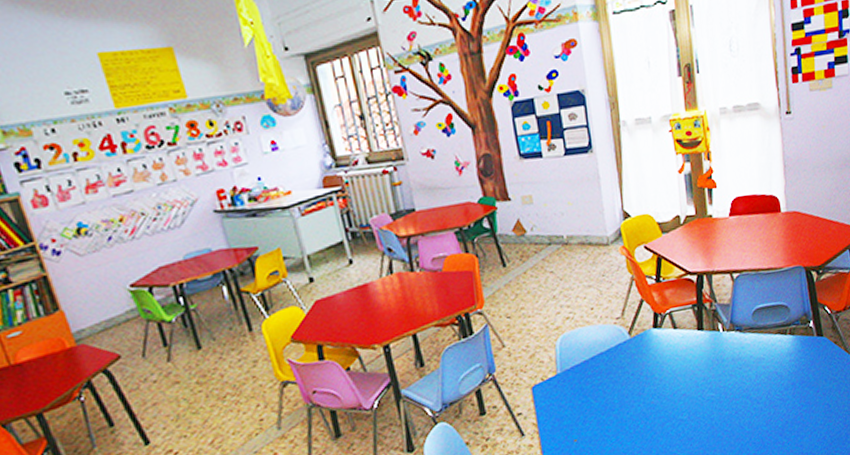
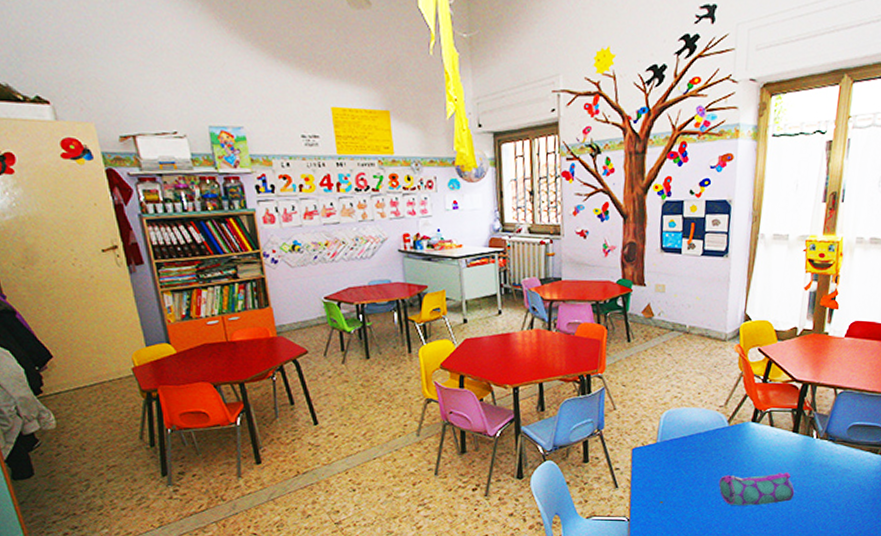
pencil case: none [632,375,713,426] -> present [718,472,795,506]

